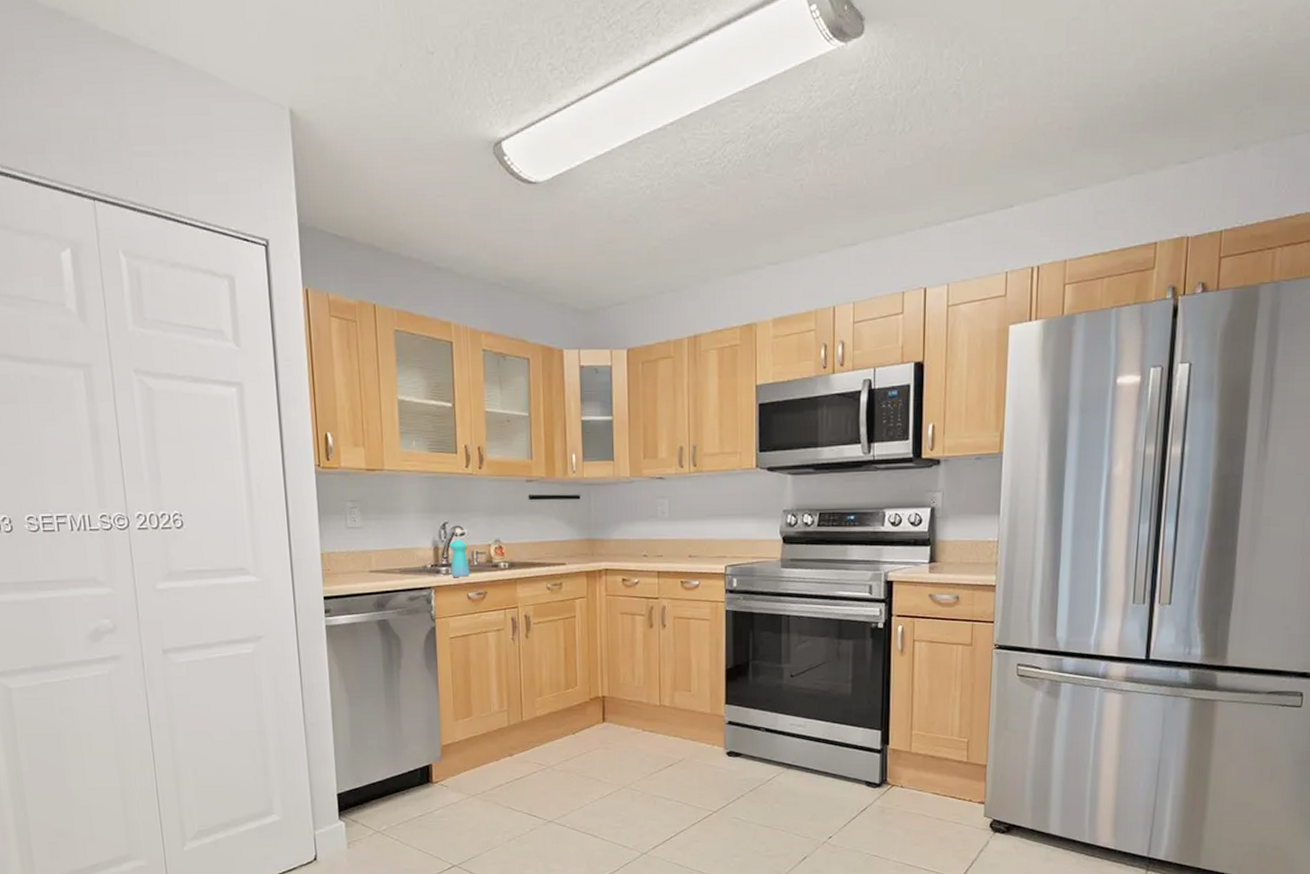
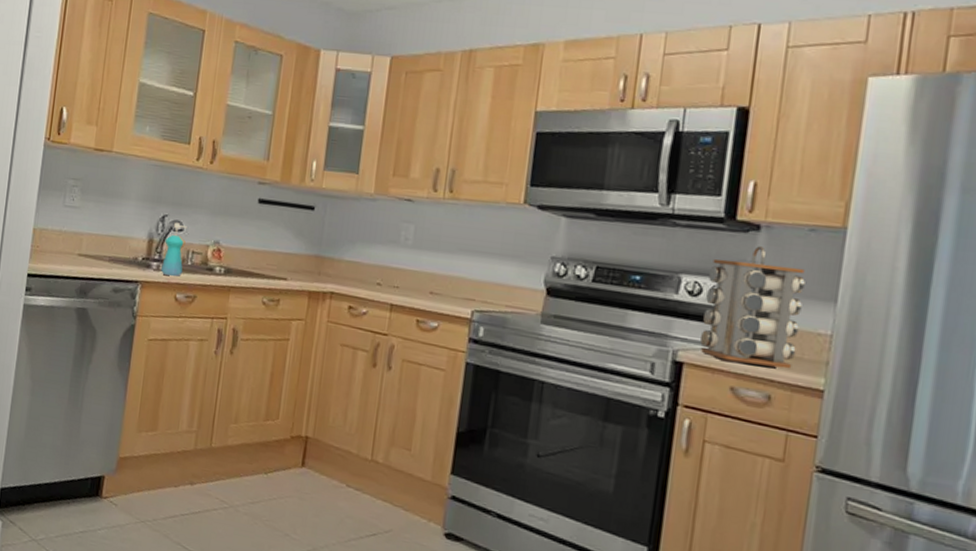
spice rack: none [904,477,976,575] -> present [700,246,805,369]

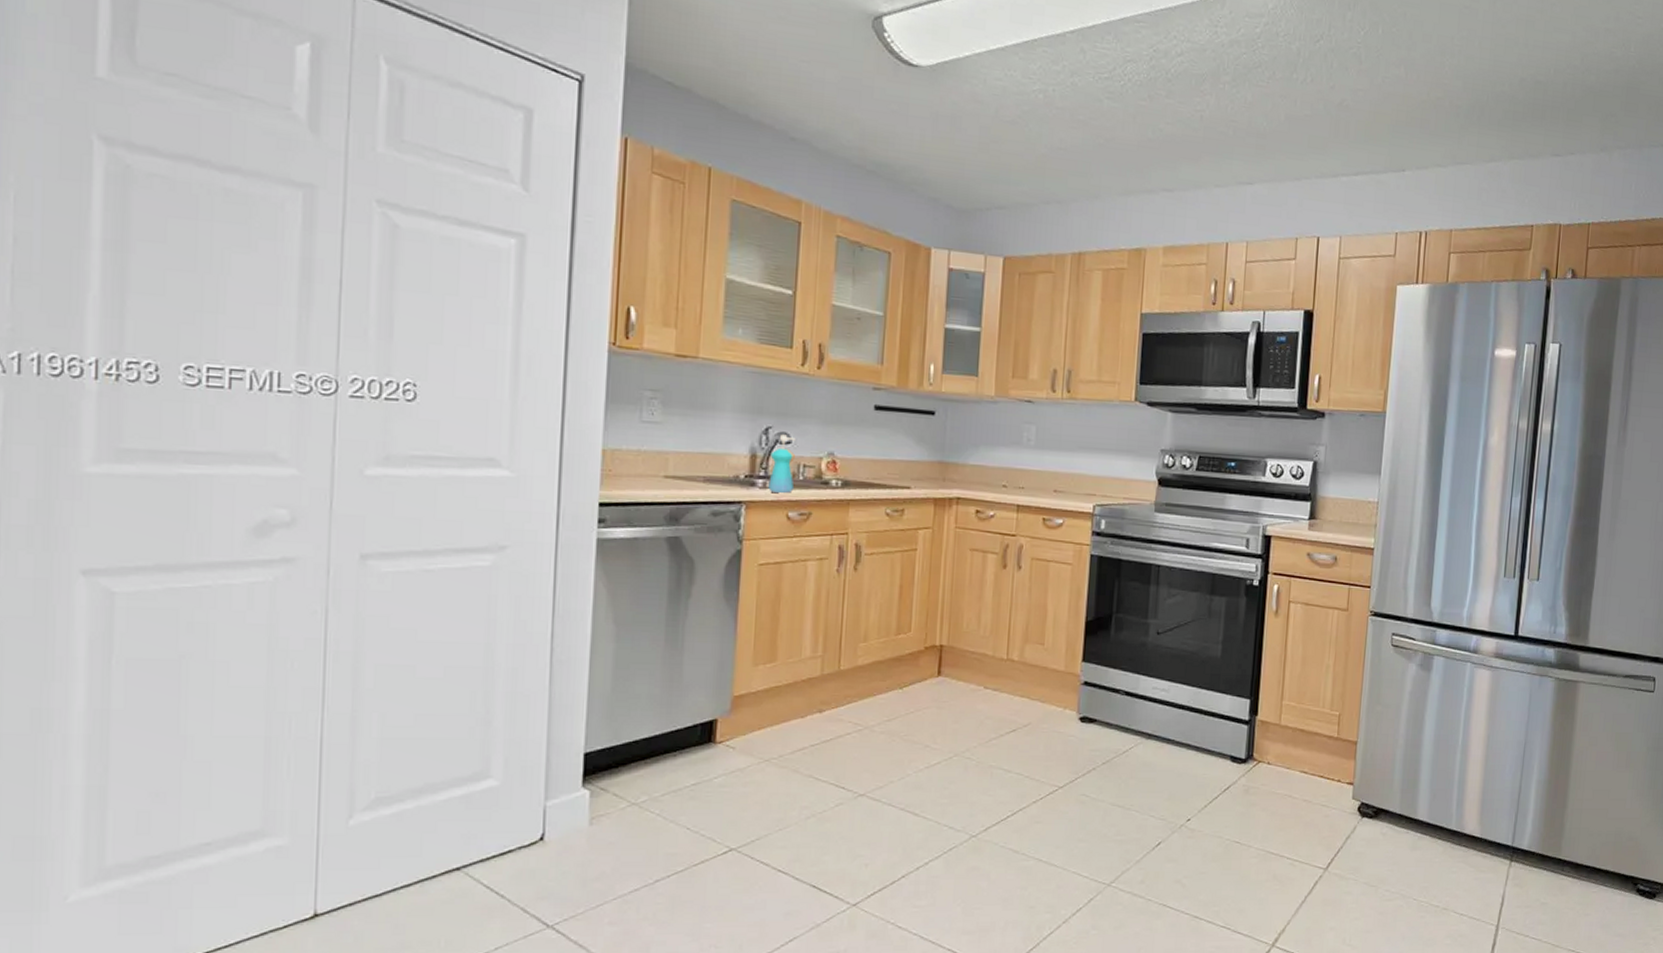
spice rack: present [700,246,805,369] -> none [1283,431,1358,534]

